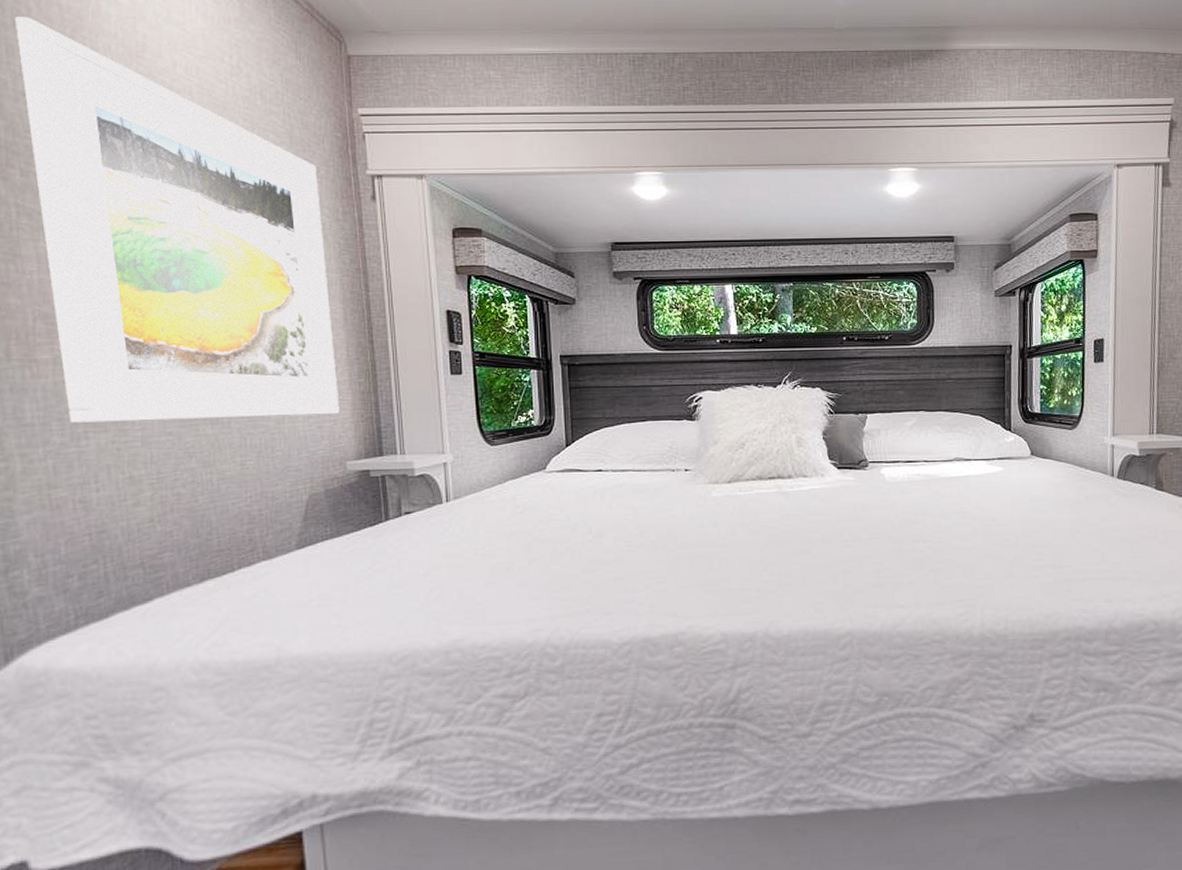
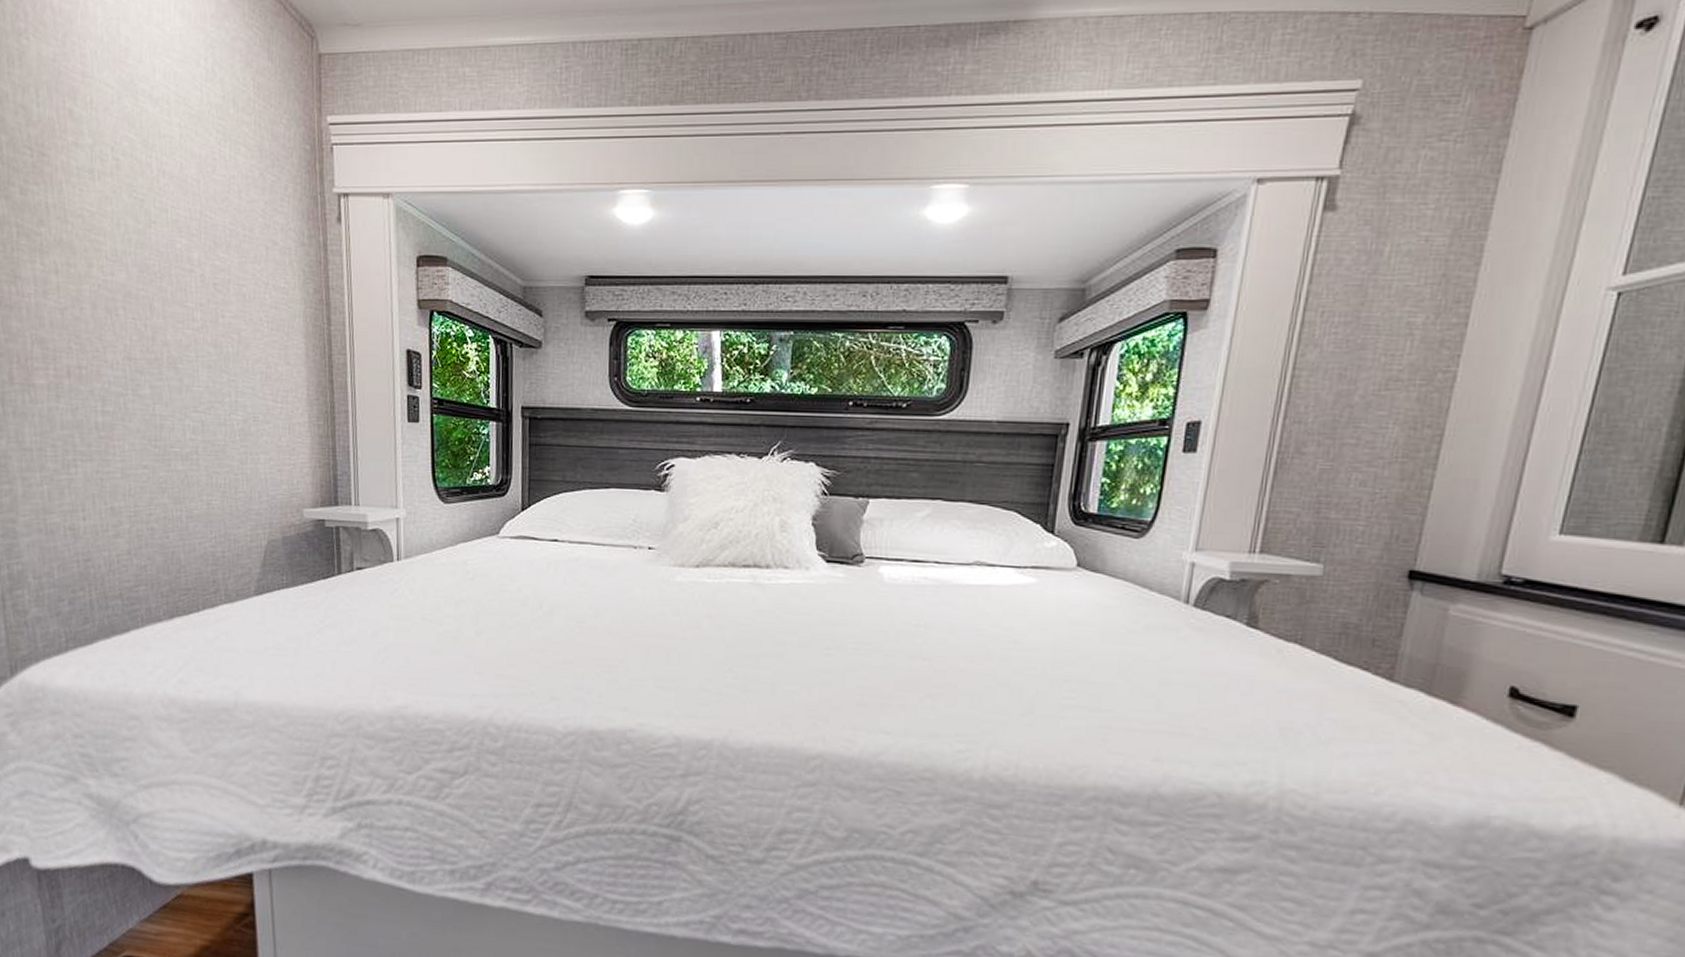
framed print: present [14,17,340,424] -> none [14,22,299,458]

